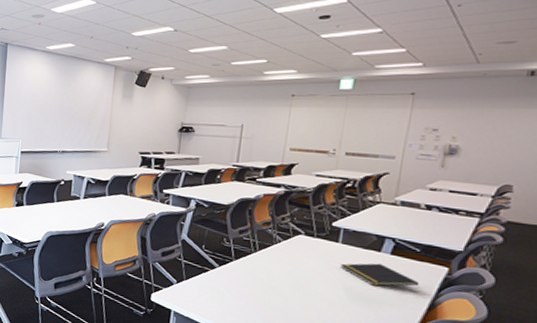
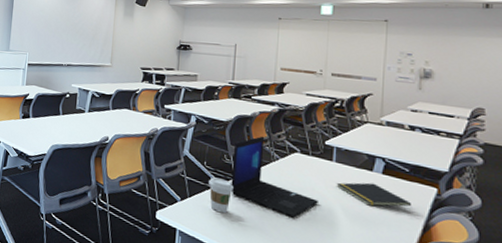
coffee cup: none [206,260,232,295] -> present [209,177,234,213]
laptop: none [228,218,321,299] -> present [231,136,320,218]

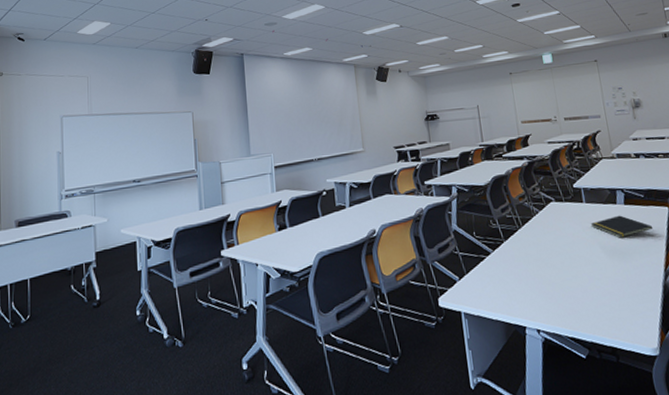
coffee cup: present [209,177,234,213] -> none [481,245,506,282]
laptop: present [231,136,320,218] -> none [497,192,581,269]

